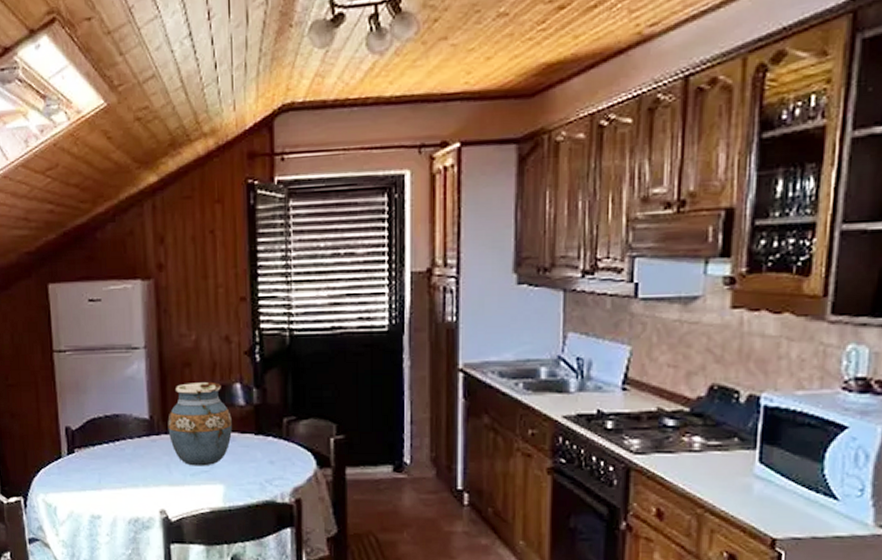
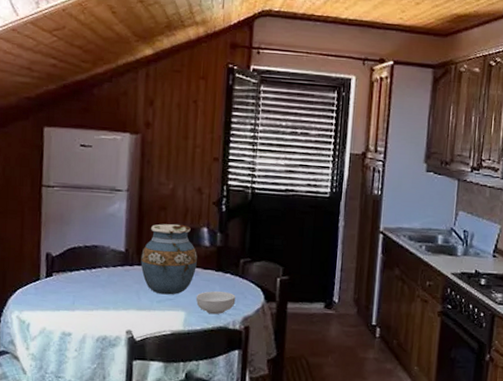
cereal bowl: none [236,459,282,487] -> present [196,291,236,315]

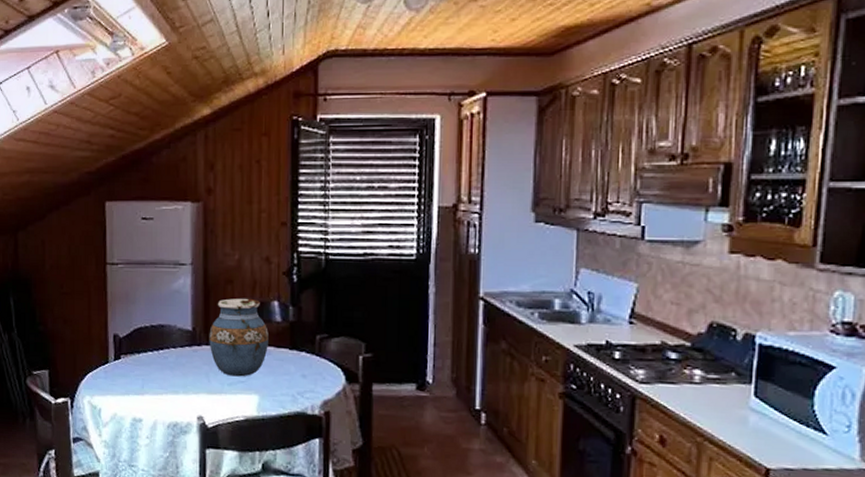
cereal bowl: present [196,291,236,315] -> none [270,372,313,399]

